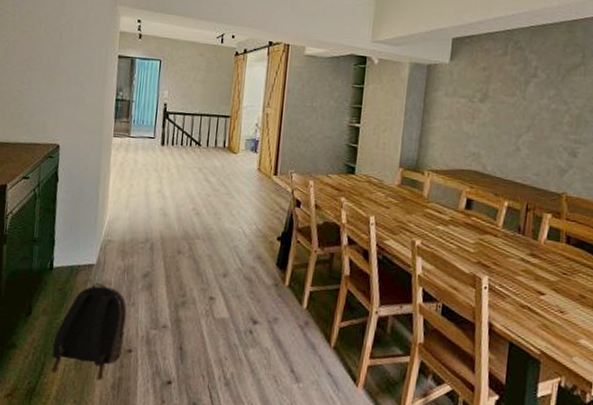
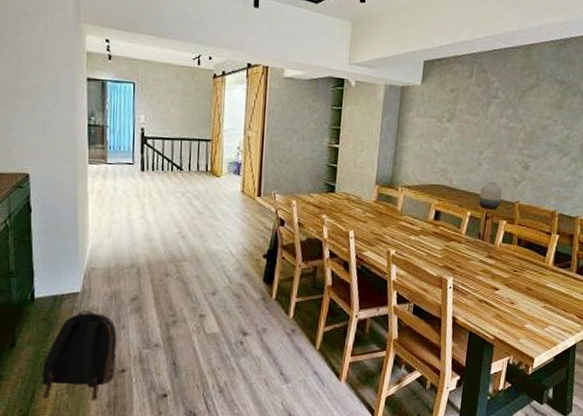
vase: none [517,168,545,201] -> present [479,181,502,210]

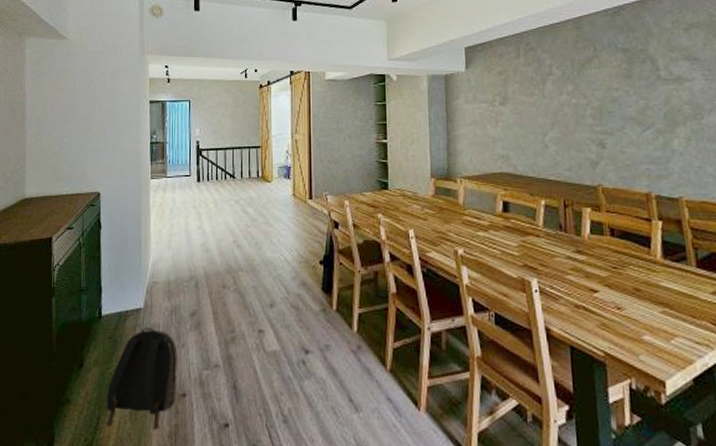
vase: present [479,181,502,210] -> none [551,164,579,196]

